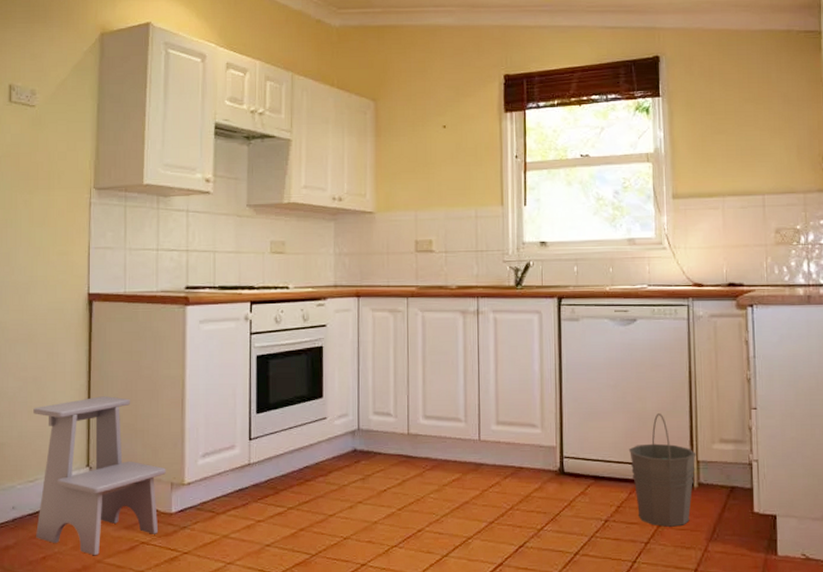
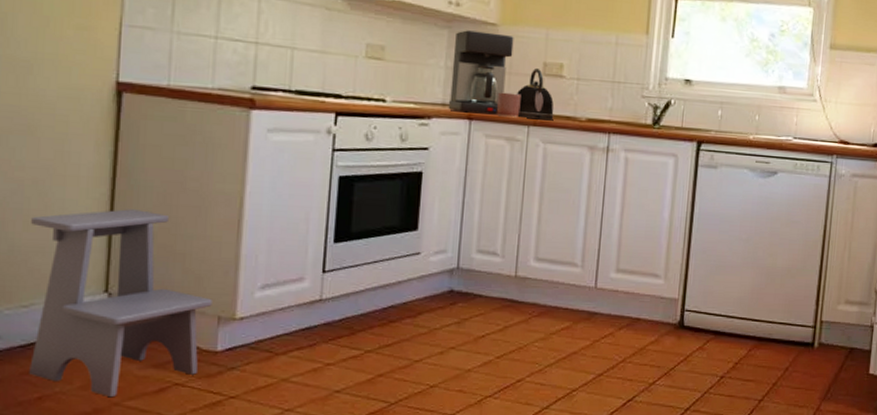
coffee maker: none [339,220,389,292] -> present [448,30,514,115]
mug: none [378,270,399,292] -> present [496,92,521,118]
kettle: none [394,246,428,292] -> present [516,67,554,121]
bucket: present [628,413,696,527] -> none [753,271,821,385]

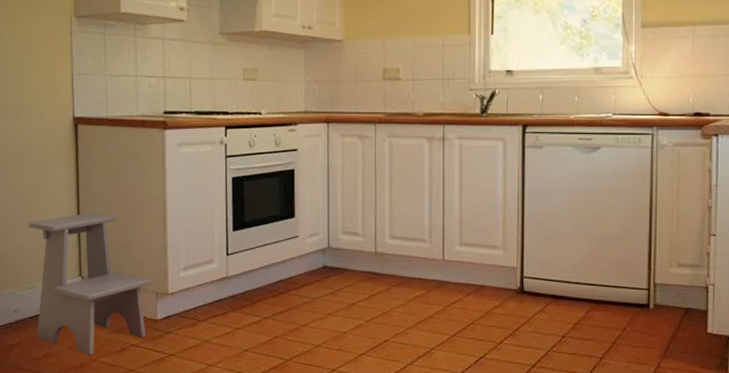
coffee maker: present [448,30,514,115] -> none [309,48,357,119]
mug: present [496,92,521,118] -> none [347,97,367,118]
kettle: present [516,67,554,121] -> none [362,73,395,118]

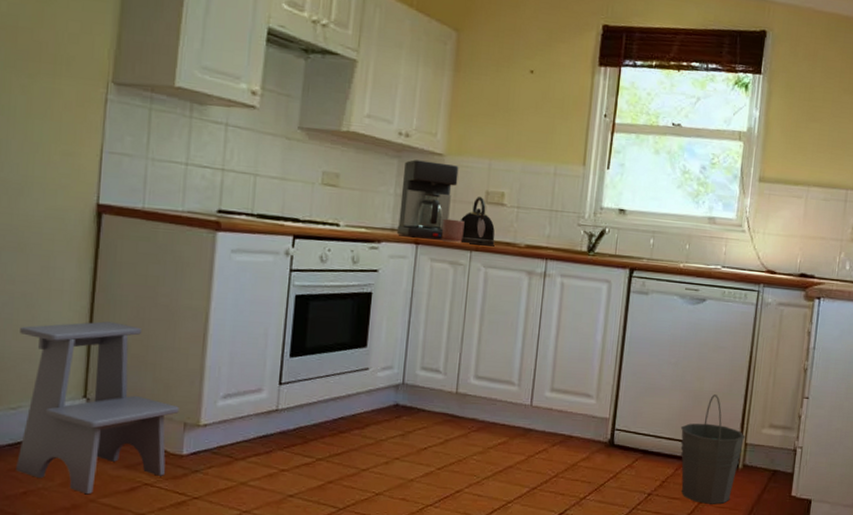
coffee maker: none [309,48,357,119] -> present [396,160,459,240]
mug: none [347,97,367,118] -> present [441,218,465,243]
kettle: none [362,73,395,118] -> present [459,196,495,246]
bucket: none [587,238,653,344] -> present [680,394,745,504]

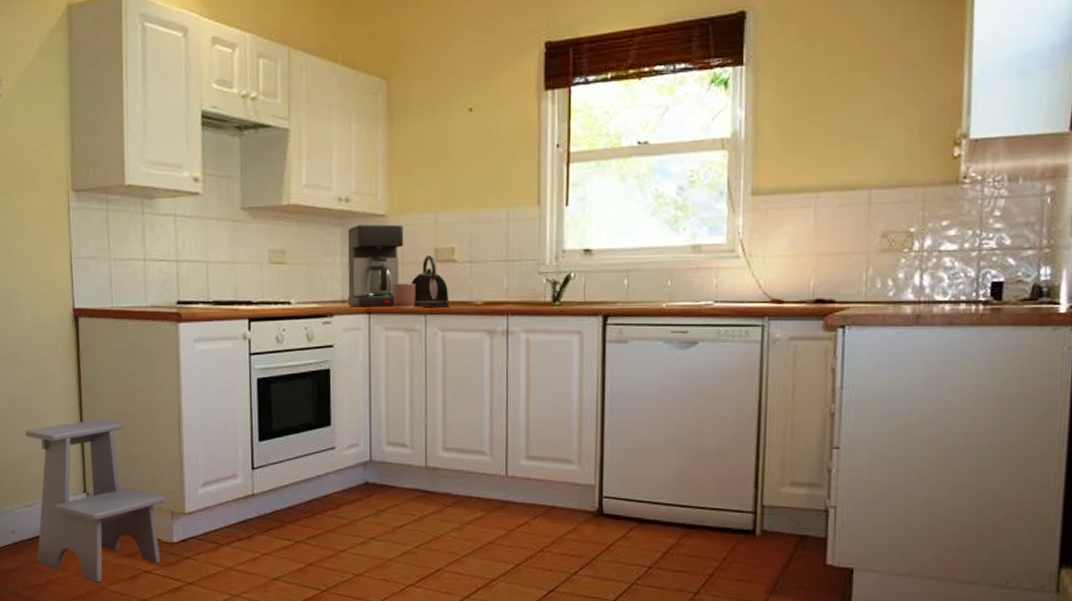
bucket: present [680,394,745,504] -> none [680,451,761,577]

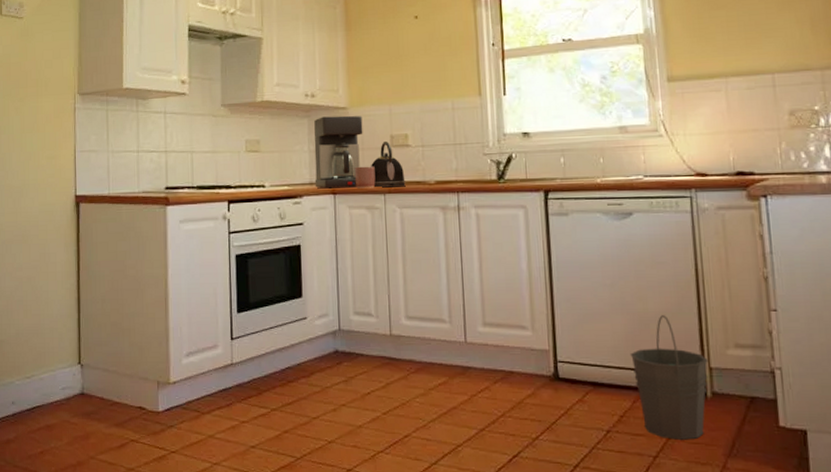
step stool: present [25,420,166,583] -> none [29,295,152,452]
bucket: none [680,451,761,577] -> present [630,315,708,440]

